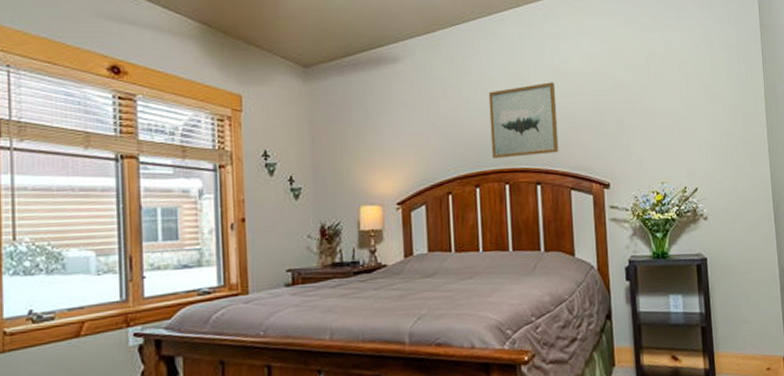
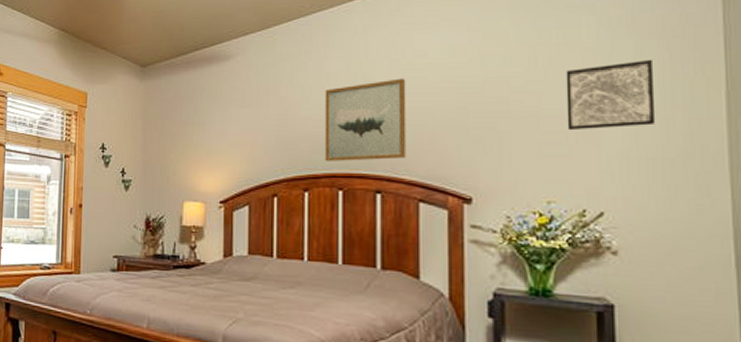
wall art: none [669,68,726,125] -> present [566,59,656,131]

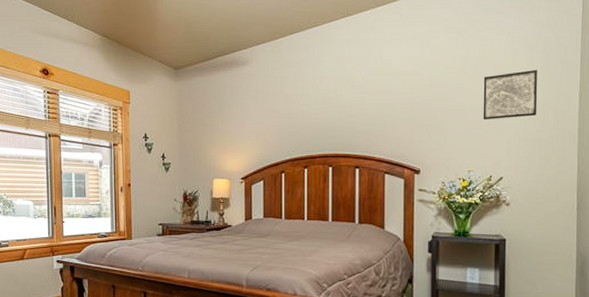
wall art: present [324,78,407,161] -> none [319,81,377,145]

